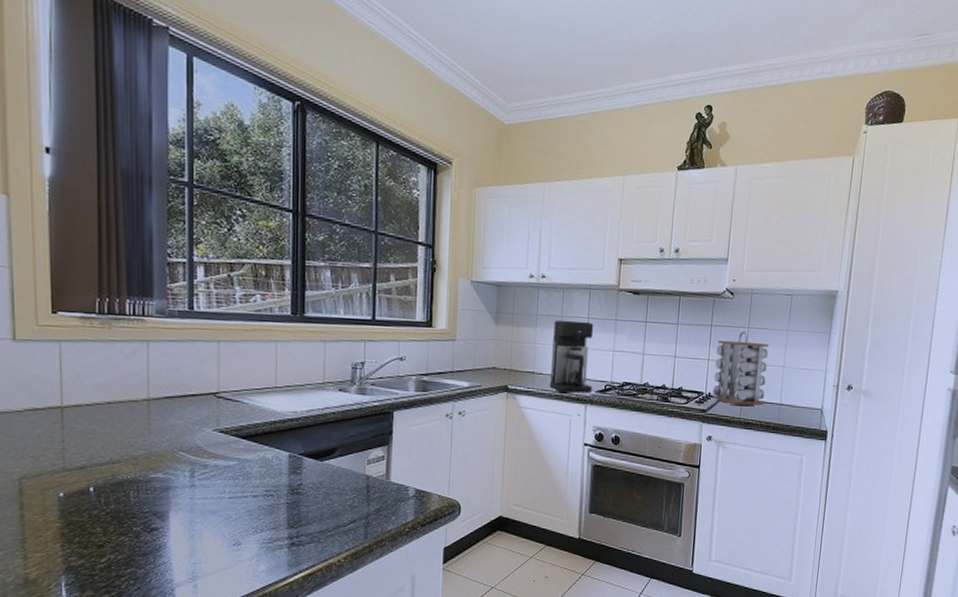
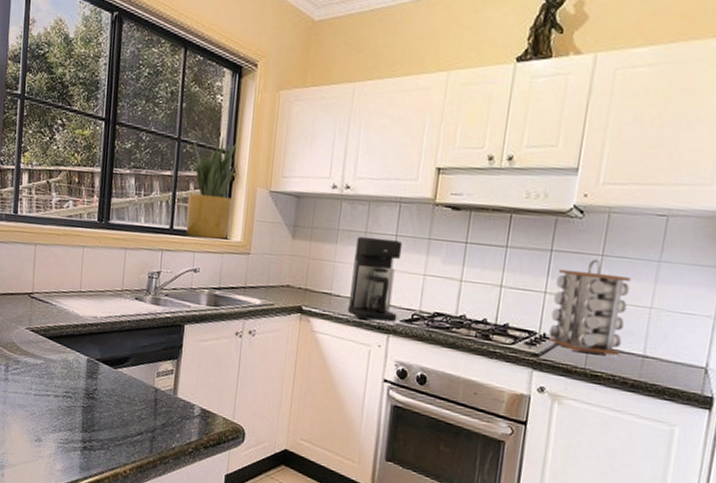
planter: none [388,229,438,328] -> present [186,136,237,240]

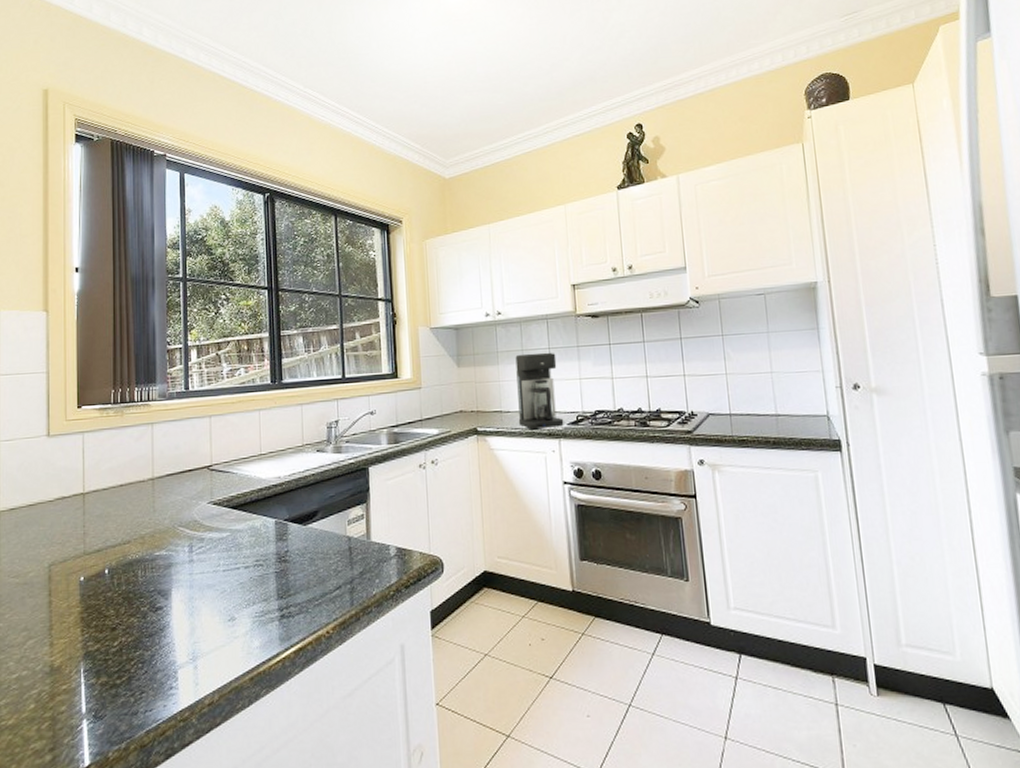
planter: present [186,136,237,240] -> none [351,287,399,382]
spice rack: present [548,259,631,356] -> none [690,339,756,423]

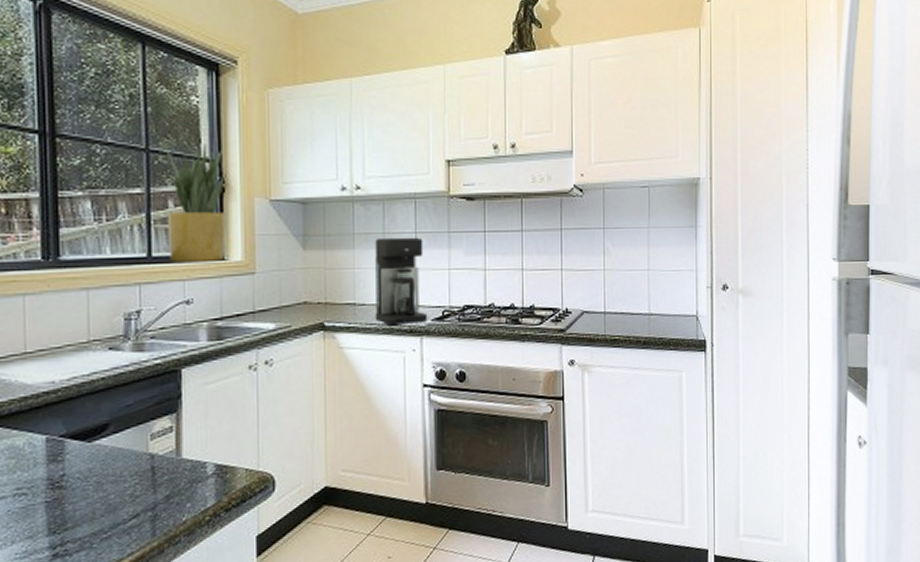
planter: none [351,287,399,382] -> present [163,144,227,264]

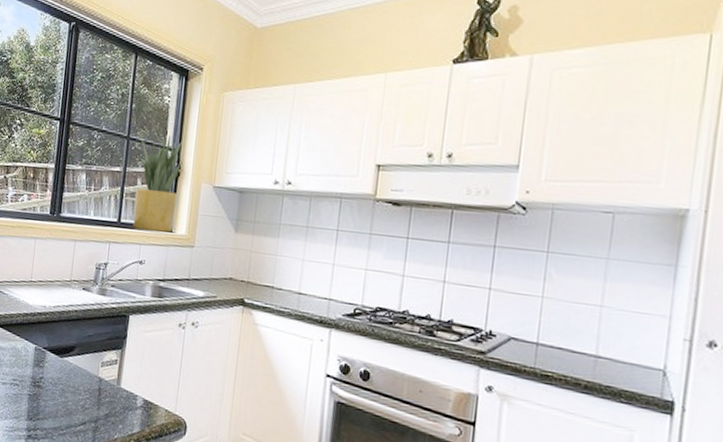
coffee maker: present [375,237,428,326] -> none [289,230,344,317]

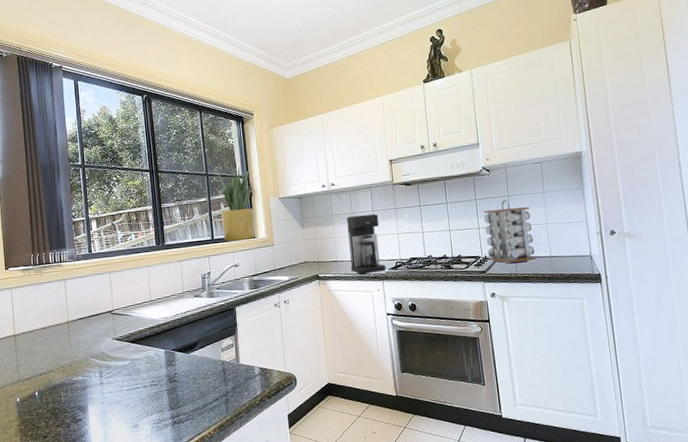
coffee maker: none [289,230,344,317] -> present [346,213,386,275]
spice rack: none [494,255,579,356] -> present [483,199,535,264]

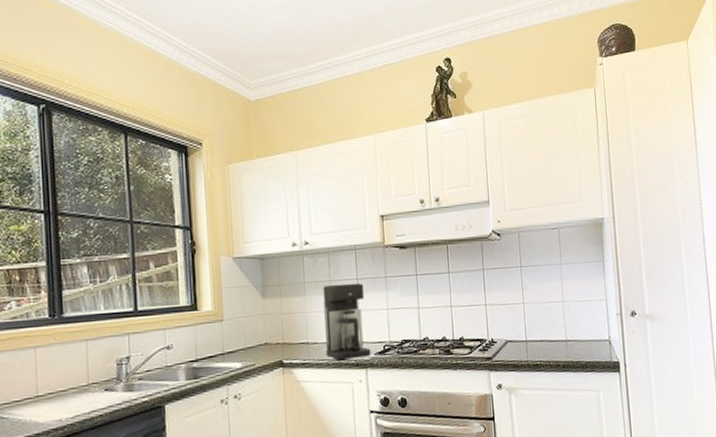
planter: present [215,167,256,242] -> none [144,213,198,315]
spice rack: present [483,199,535,264] -> none [492,270,549,349]

